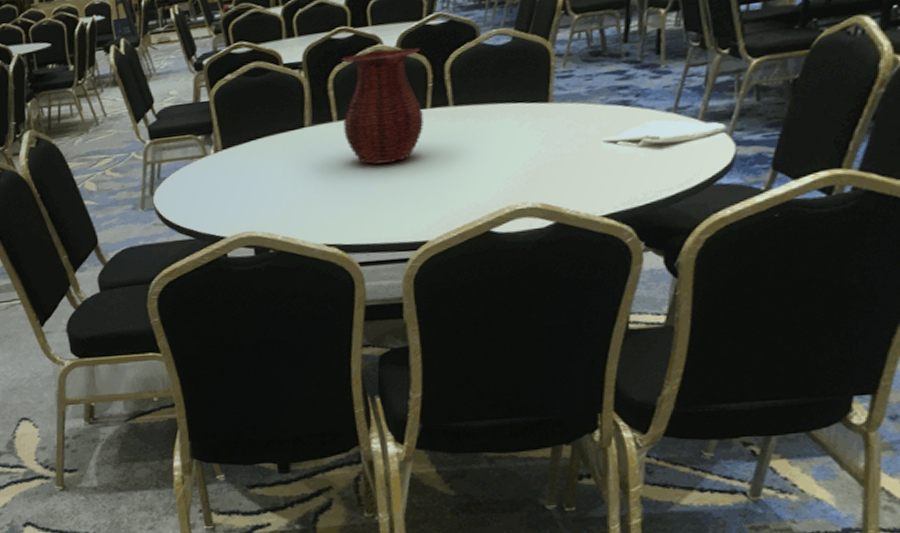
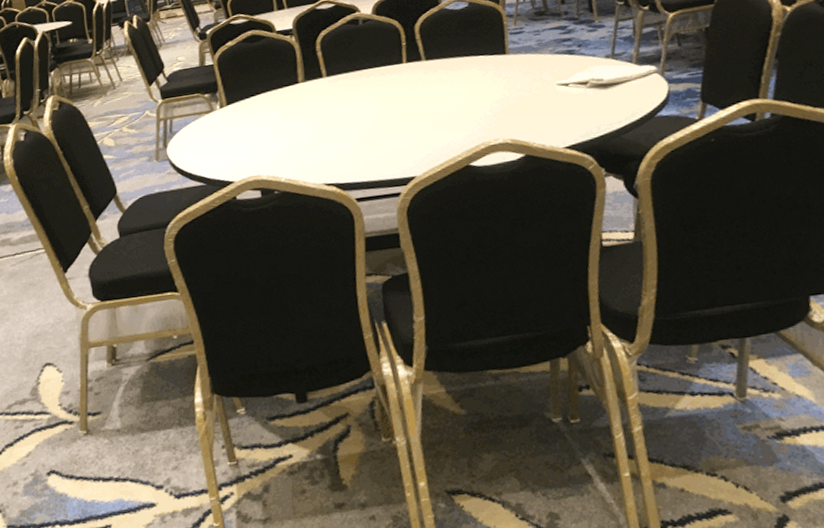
vase: present [340,47,425,165] -> none [325,14,402,112]

